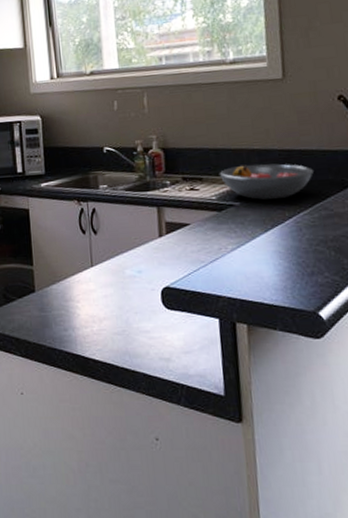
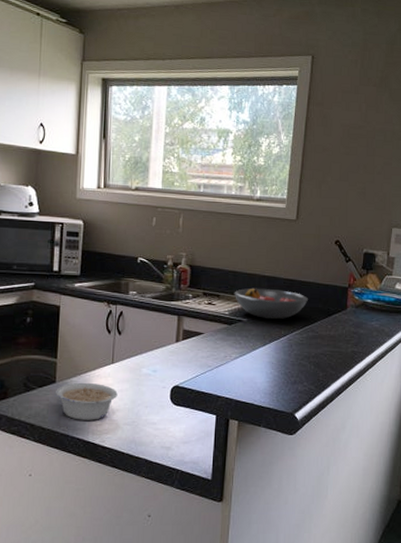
legume: none [36,289,103,332] -> present [56,382,118,420]

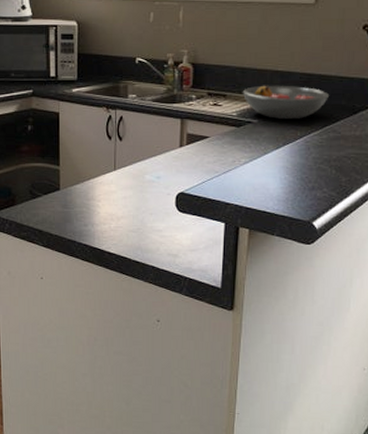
legume: present [56,382,118,420] -> none [60,189,121,227]

